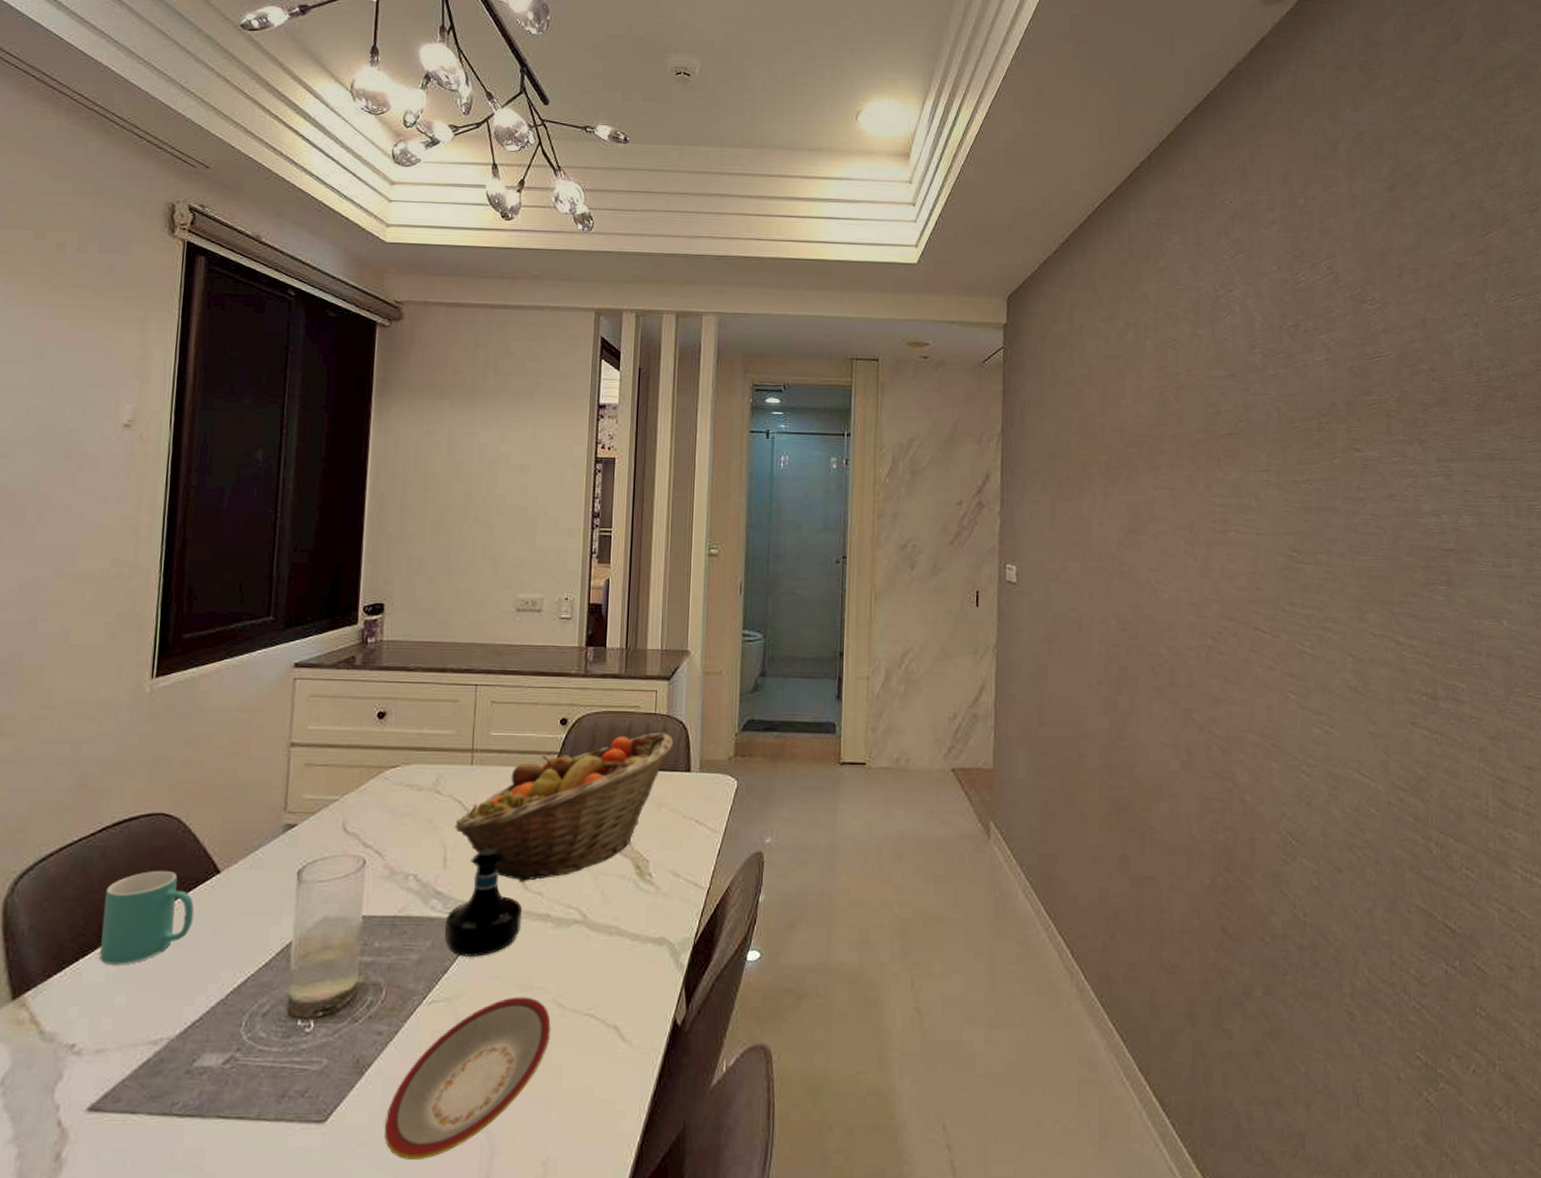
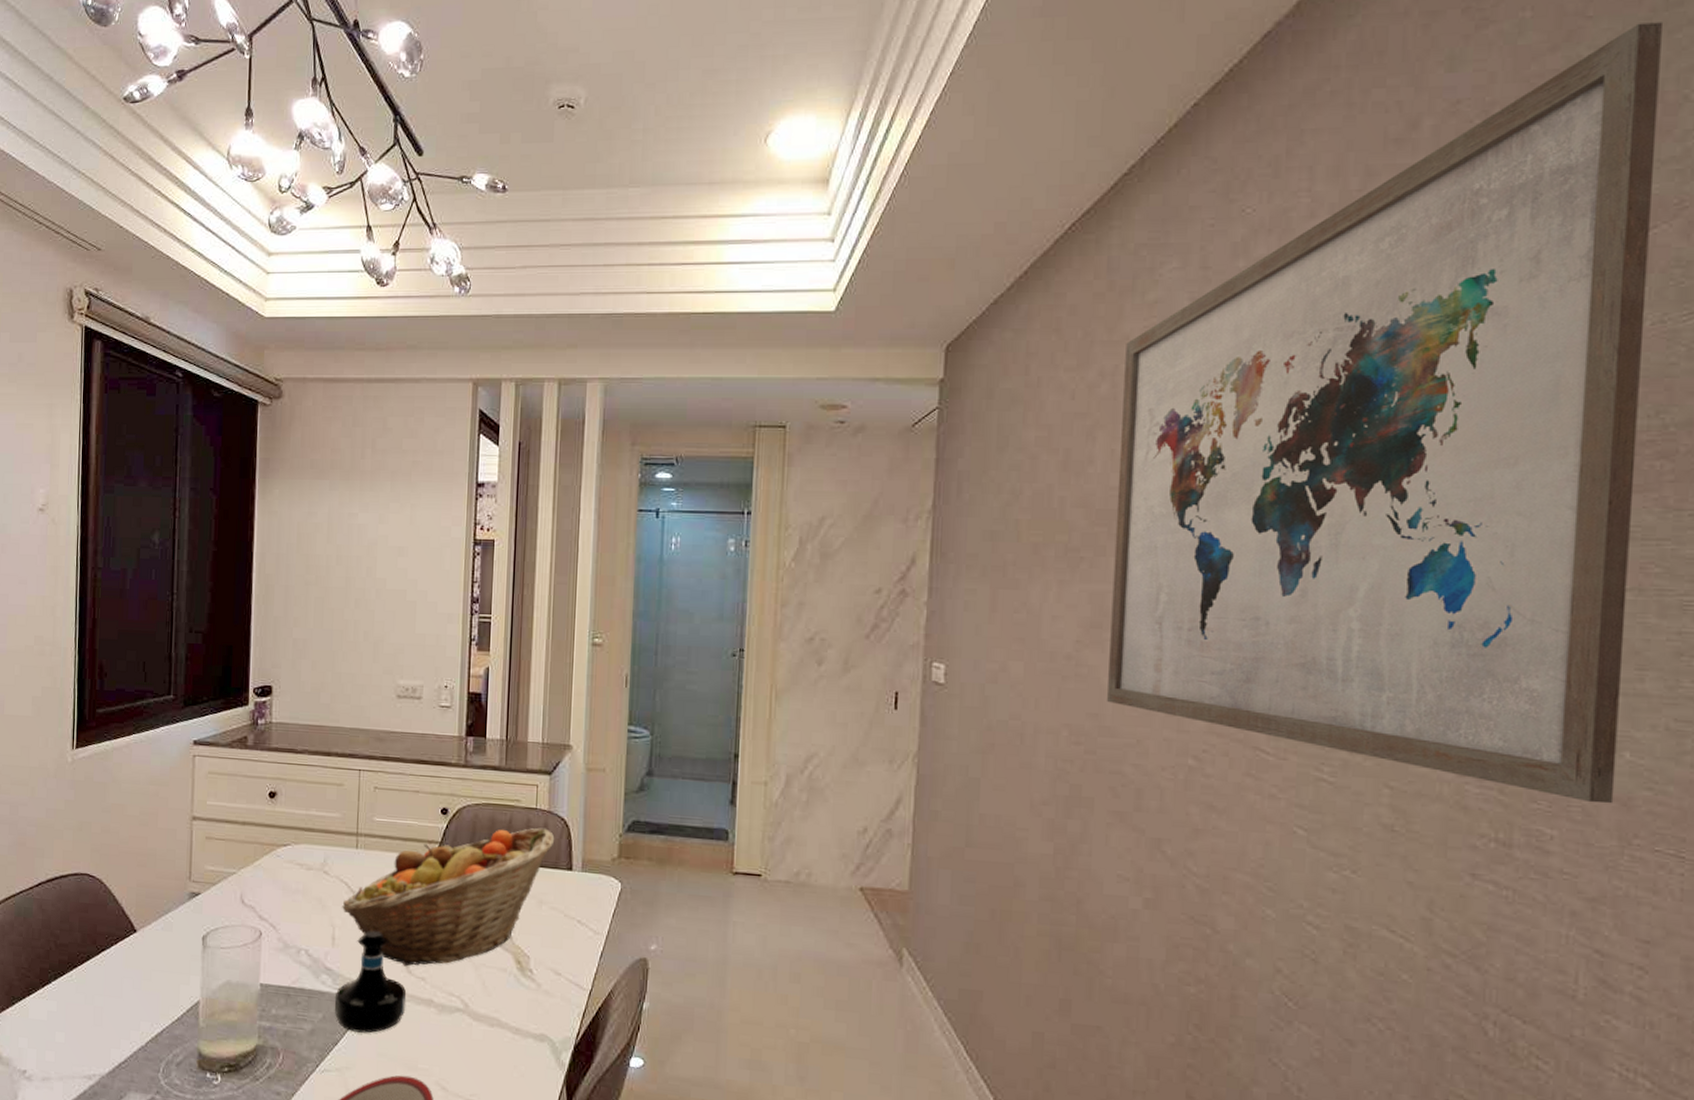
mug: present [100,870,195,964] -> none [42,925,117,1006]
wall art: none [1144,89,1500,662] -> present [1107,22,1662,804]

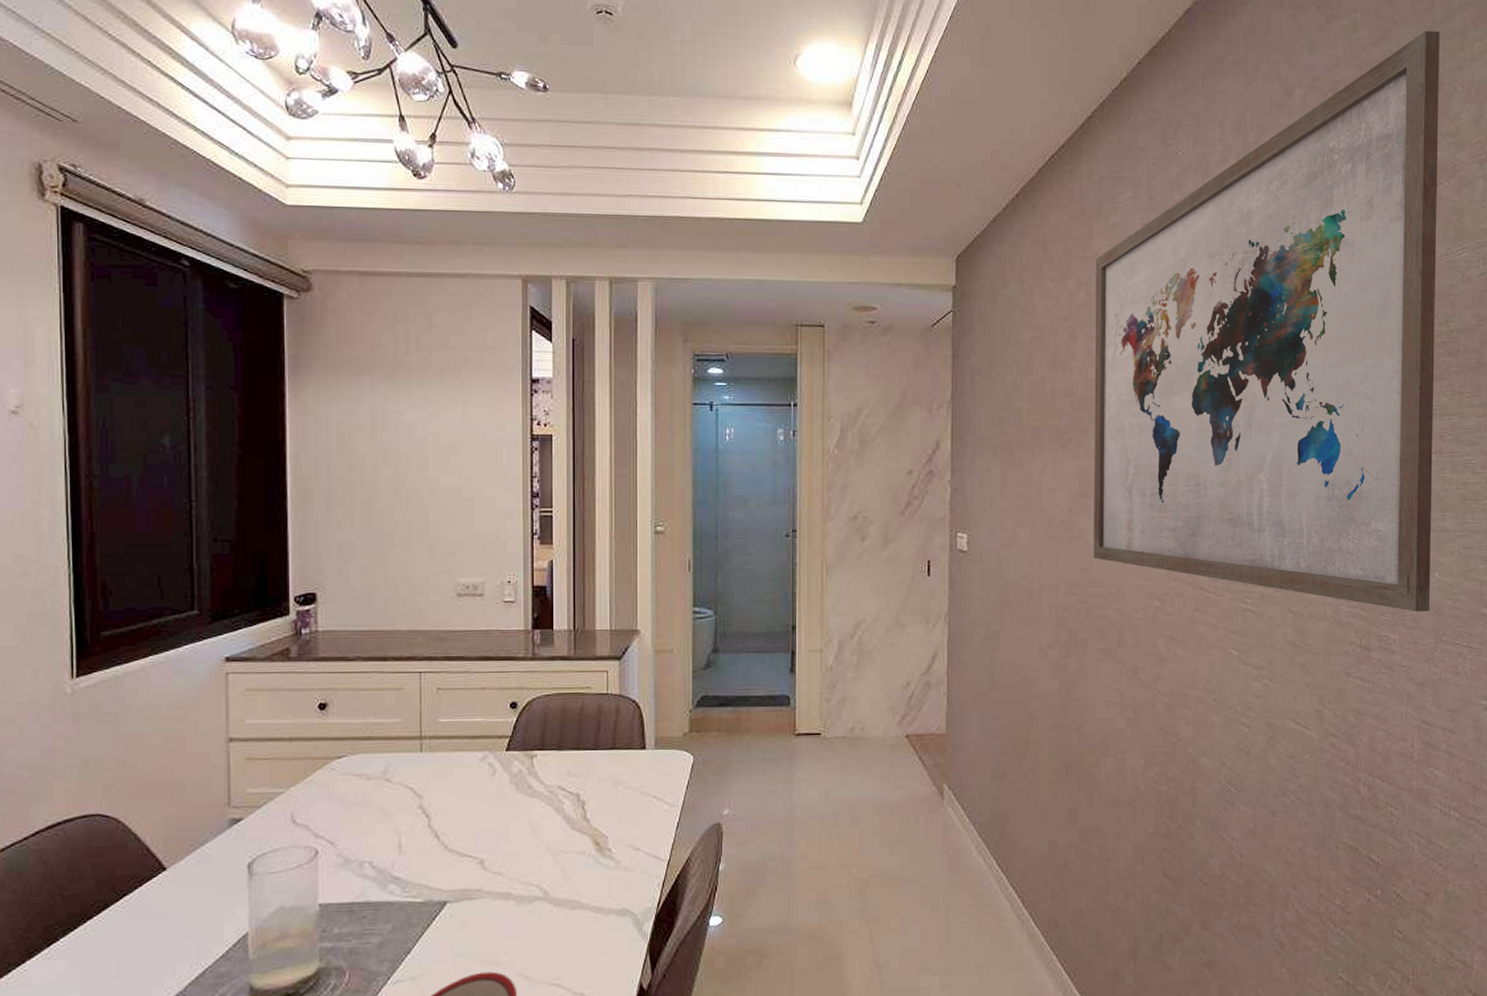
tequila bottle: present [334,931,407,1033] -> none [404,833,483,937]
fruit basket: present [342,827,555,967] -> none [408,711,627,864]

